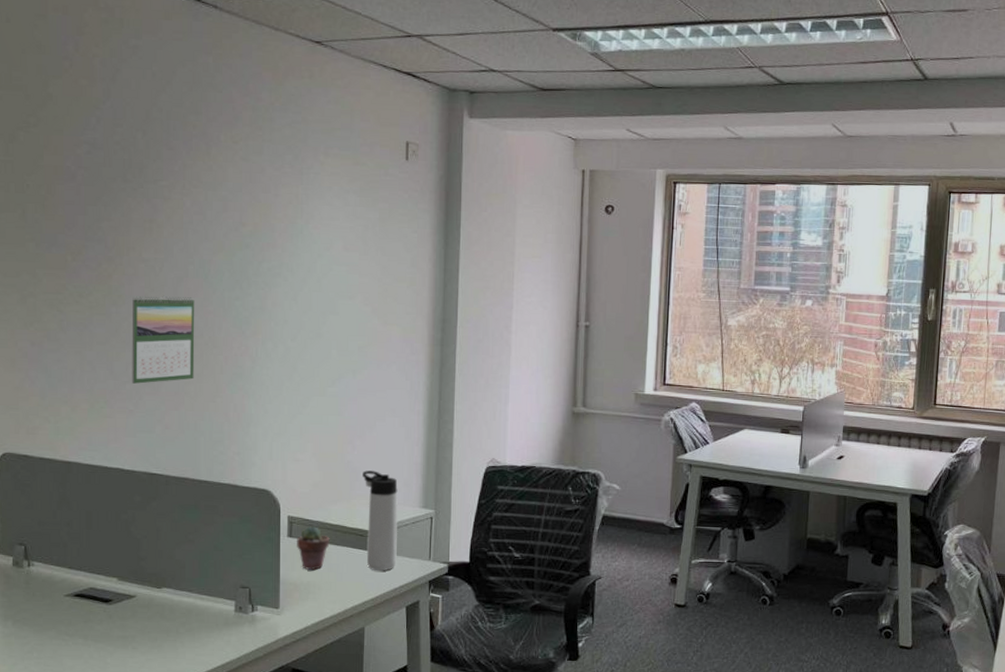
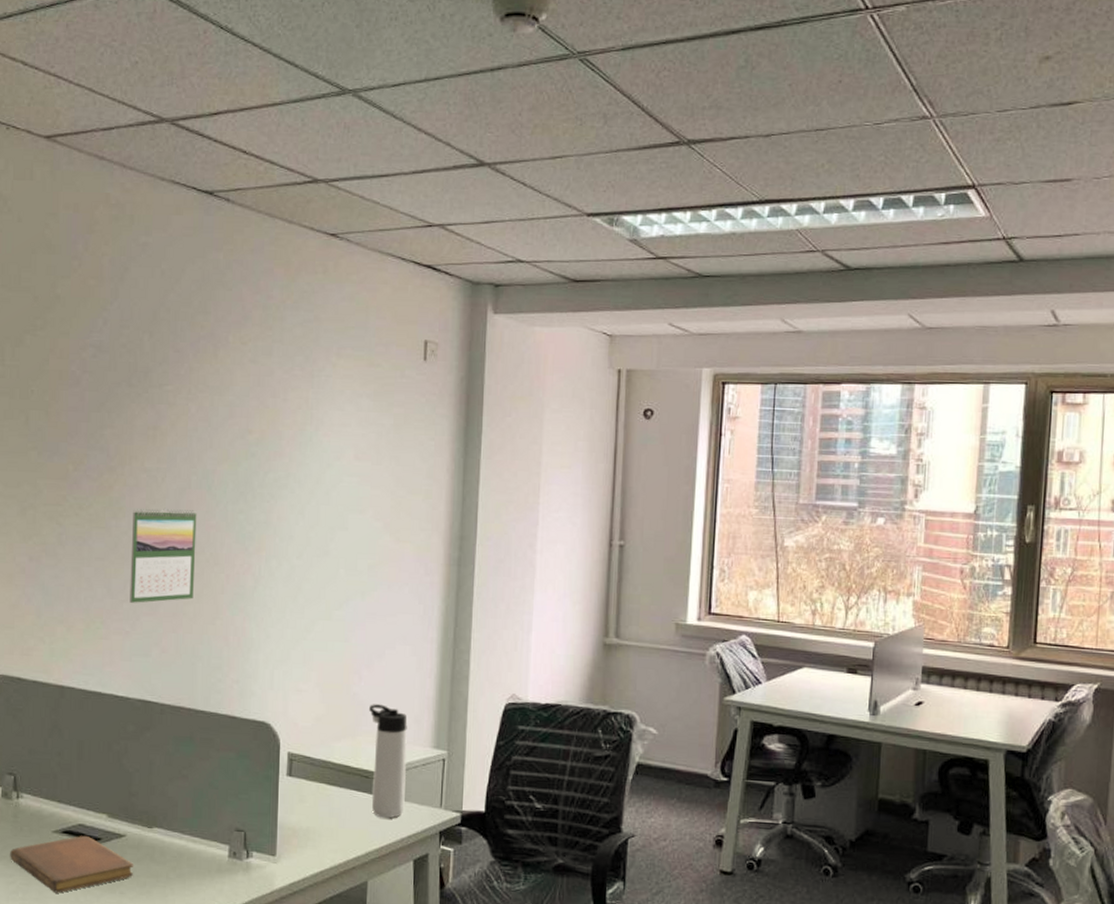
notebook: none [23,597,145,651] -> present [10,835,134,893]
potted succulent: present [297,526,330,570] -> none [296,765,332,814]

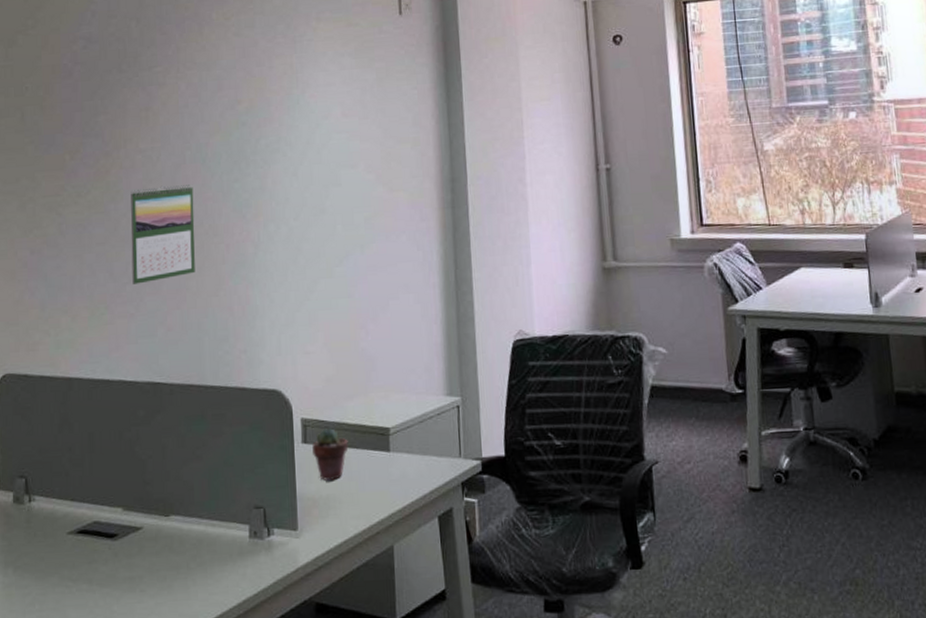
notebook: present [10,835,134,893] -> none [24,533,153,600]
potted succulent: none [296,765,332,814] -> present [312,428,349,480]
thermos bottle: present [369,704,407,819] -> none [378,357,424,476]

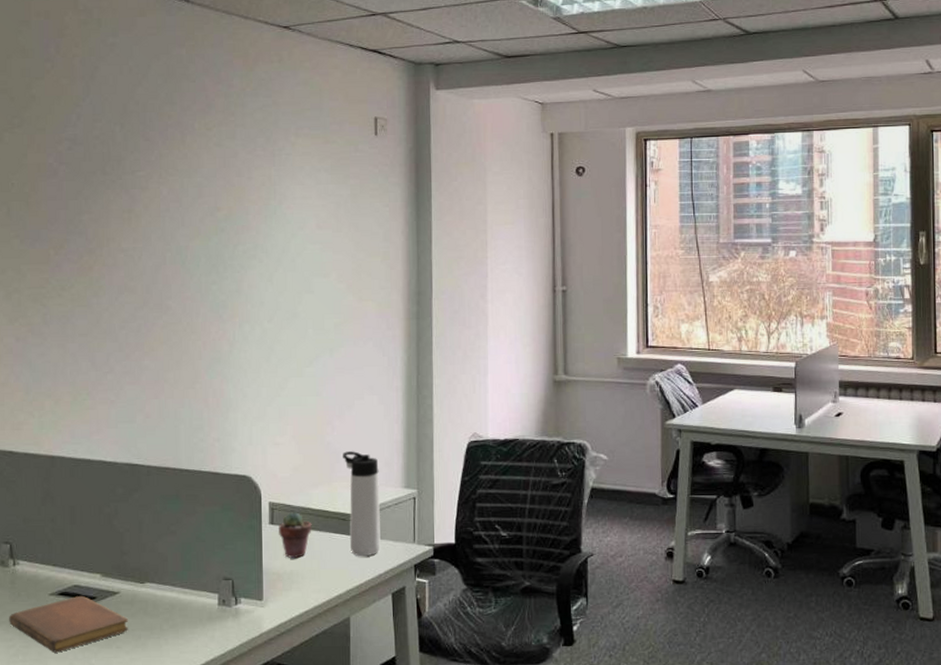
notebook: none [24,533,153,600] -> present [9,595,129,653]
calendar: present [130,184,195,284] -> none [112,283,174,374]
thermos bottle: none [378,357,424,476] -> present [343,451,381,557]

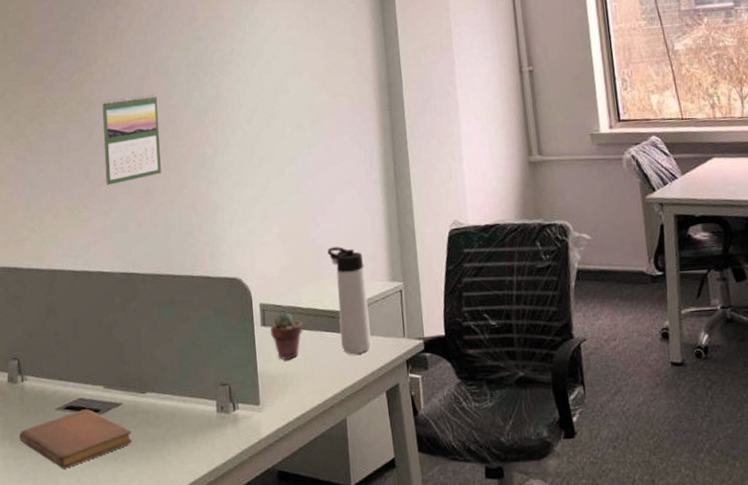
calendar: none [112,283,174,374] -> present [102,94,161,185]

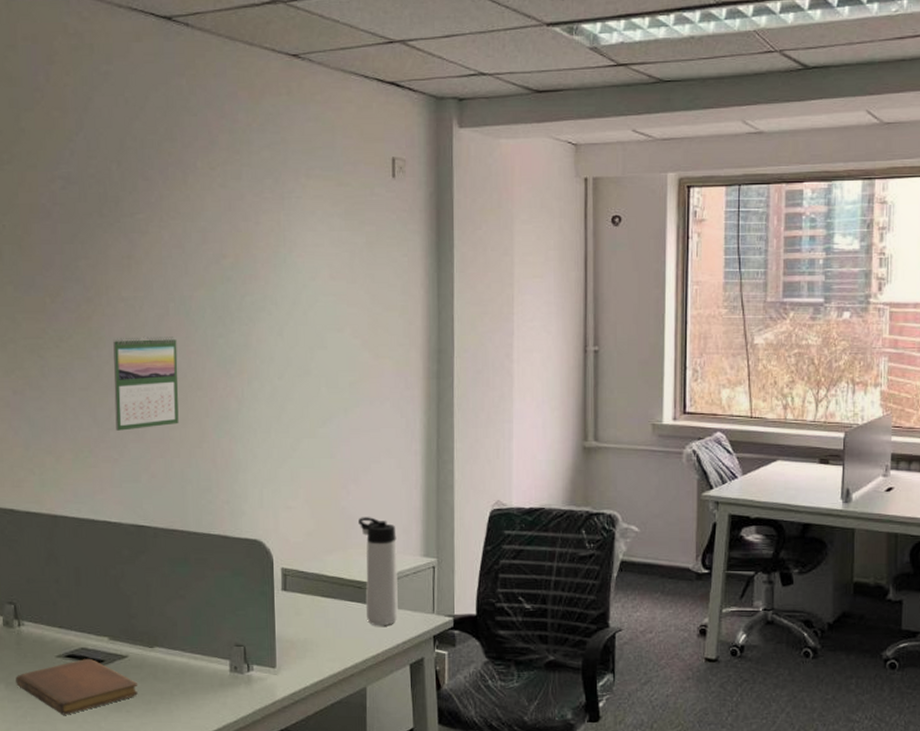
potted succulent: present [270,312,303,360] -> none [292,579,327,626]

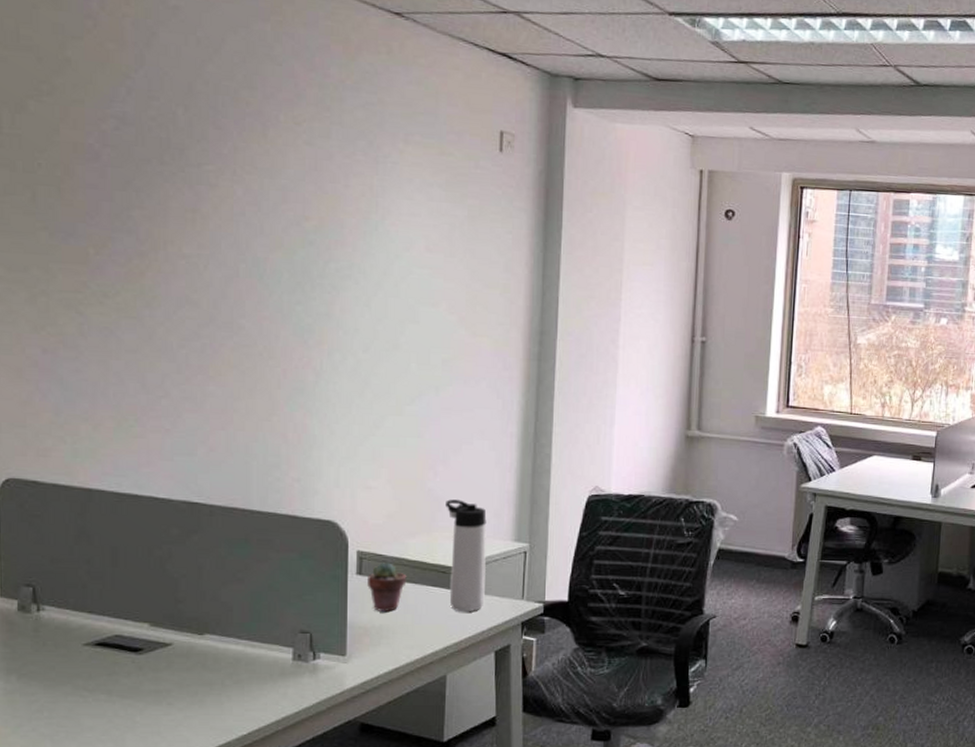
notebook: present [16,658,138,715] -> none [31,646,183,709]
calendar: present [113,335,179,431] -> none [169,297,247,399]
potted succulent: none [292,579,327,626] -> present [367,562,407,611]

